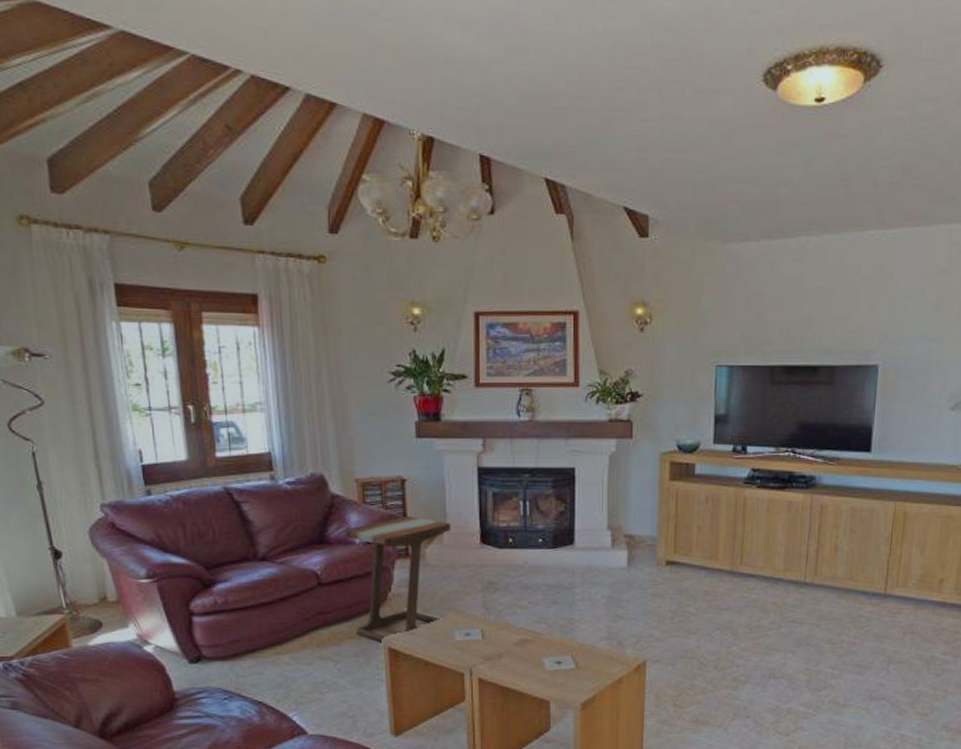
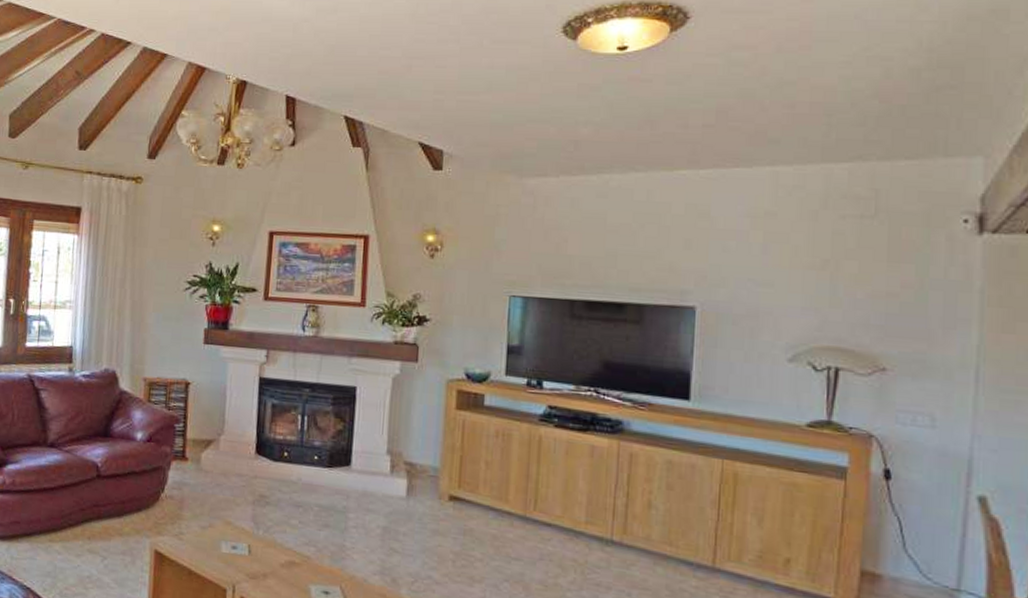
side table: present [344,517,452,643] -> none [126,418,229,545]

